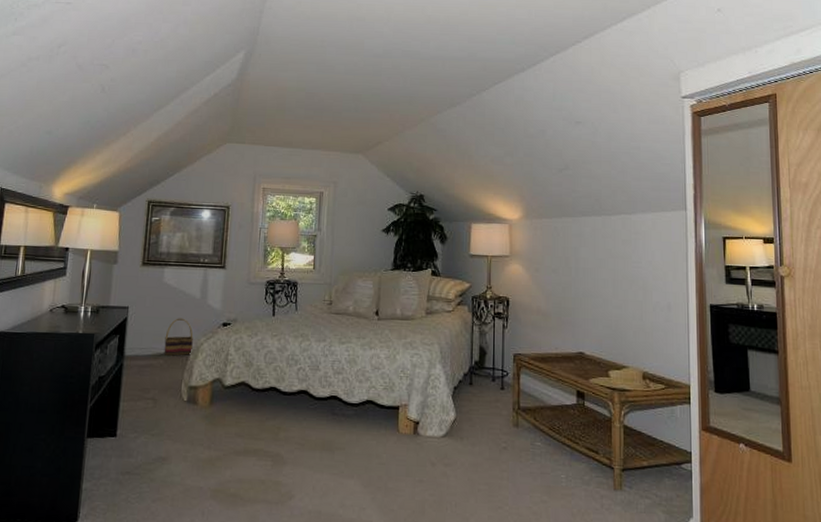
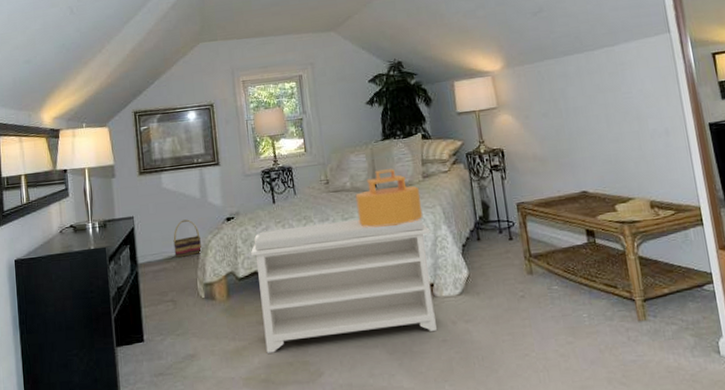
bench: none [240,342,425,471] -> present [250,218,437,353]
decorative box: none [355,299,421,357] -> present [355,169,423,228]

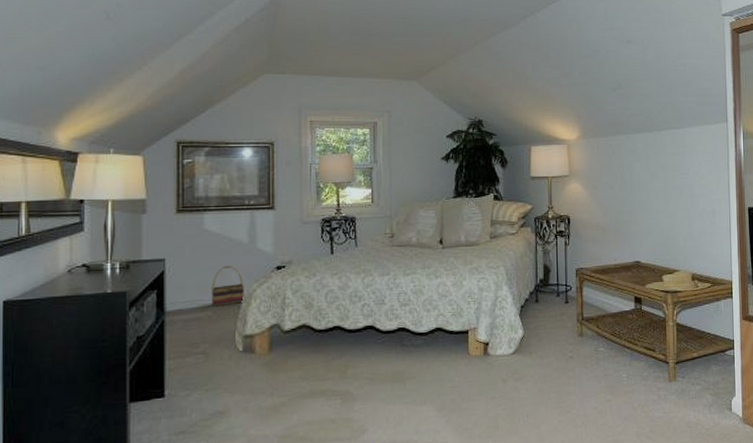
bench: present [250,218,437,353] -> none [300,275,491,410]
decorative box: present [355,169,423,228] -> none [420,227,486,285]

